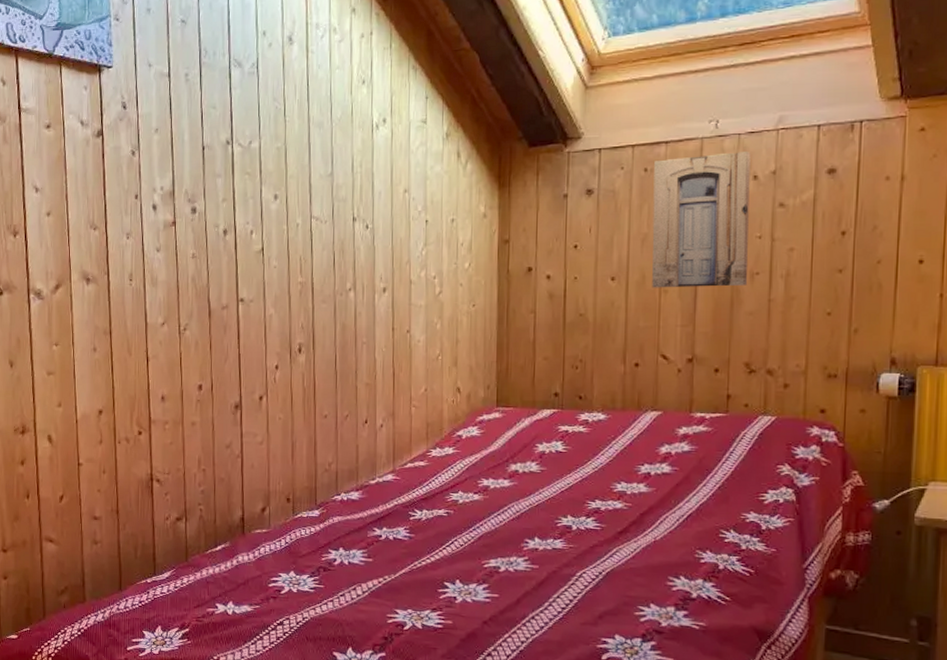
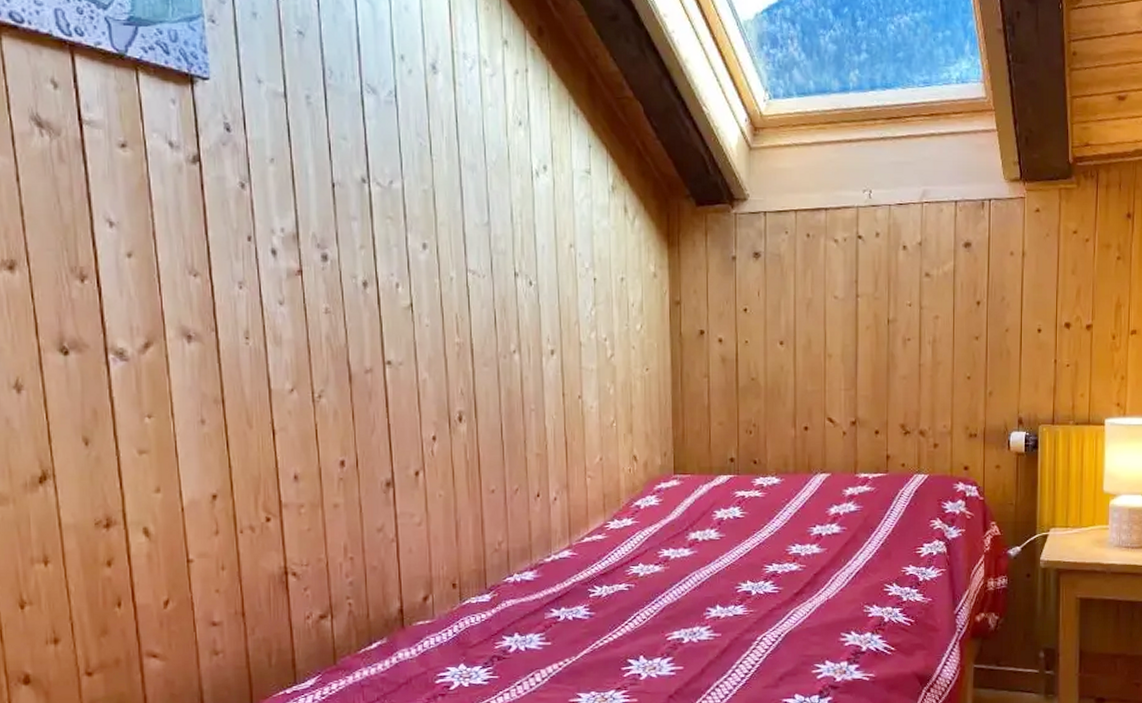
wall art: present [652,152,751,288] -> none [816,222,901,353]

